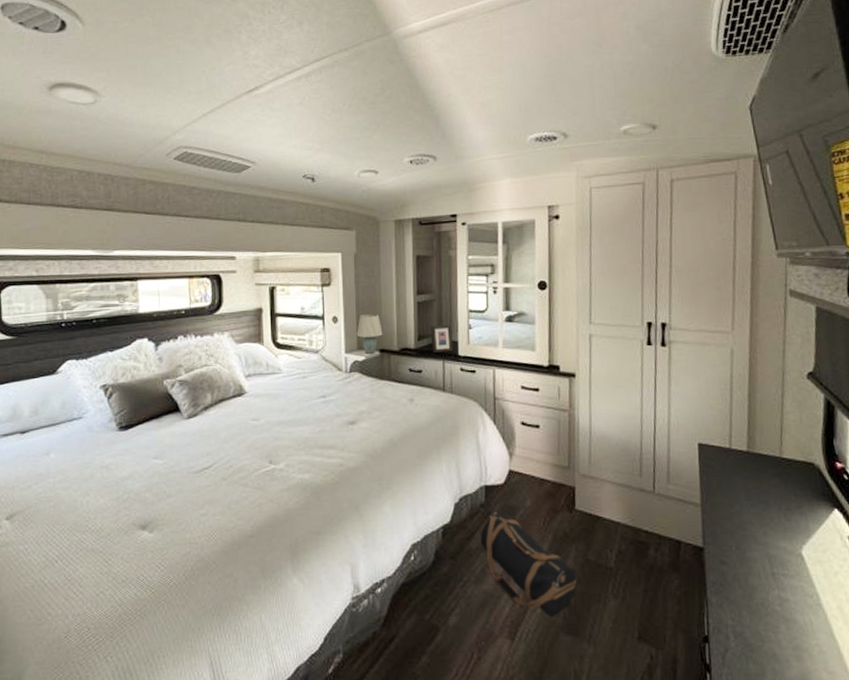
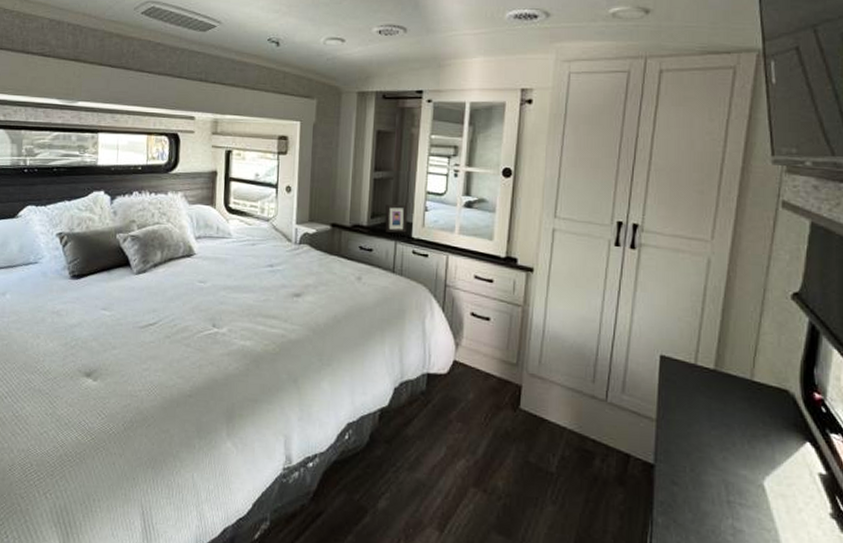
table lamp: present [356,314,383,355] -> none [309,186,336,229]
duffel bag: present [480,512,578,616] -> none [417,401,515,514]

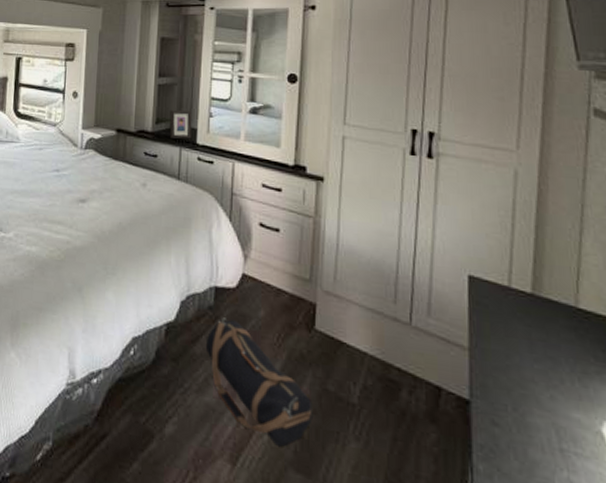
duffel bag: none [417,401,515,514] -> present [205,317,313,447]

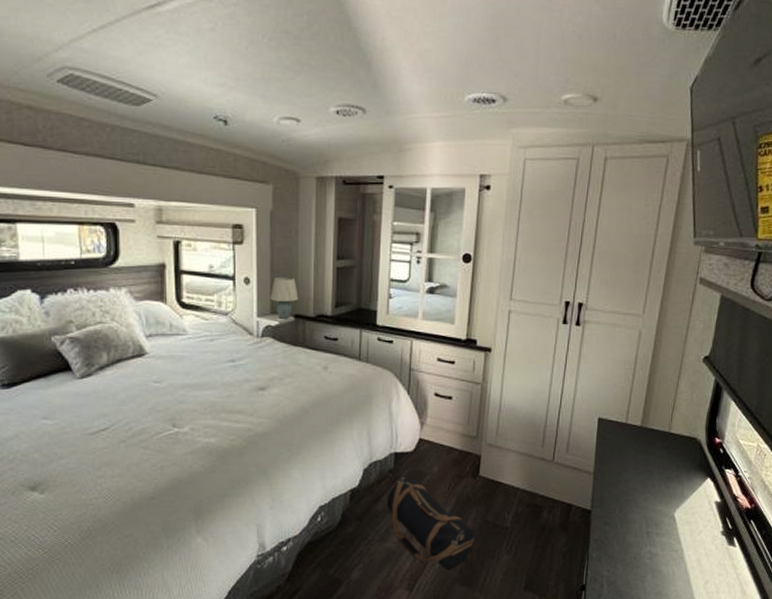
table lamp: none [94,92,121,134] -> present [270,277,298,320]
picture frame: present [169,110,192,139] -> none [349,293,372,321]

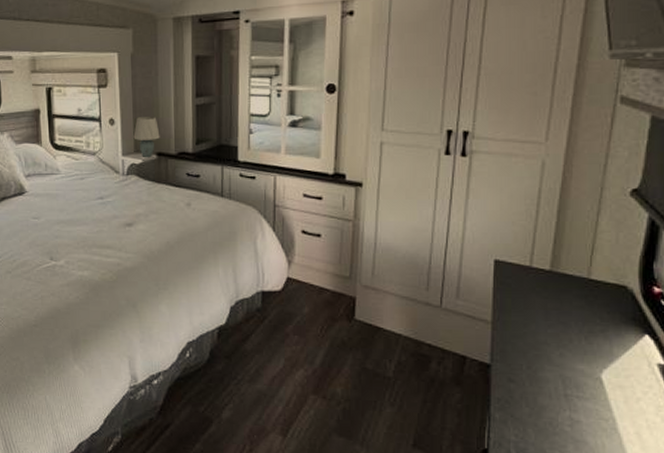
duffel bag: present [386,477,475,570] -> none [255,317,353,418]

